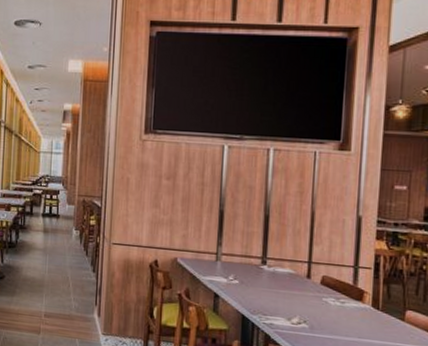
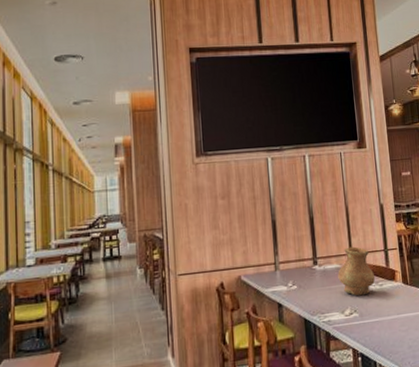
vase: none [289,254,336,309] -> present [338,246,375,296]

